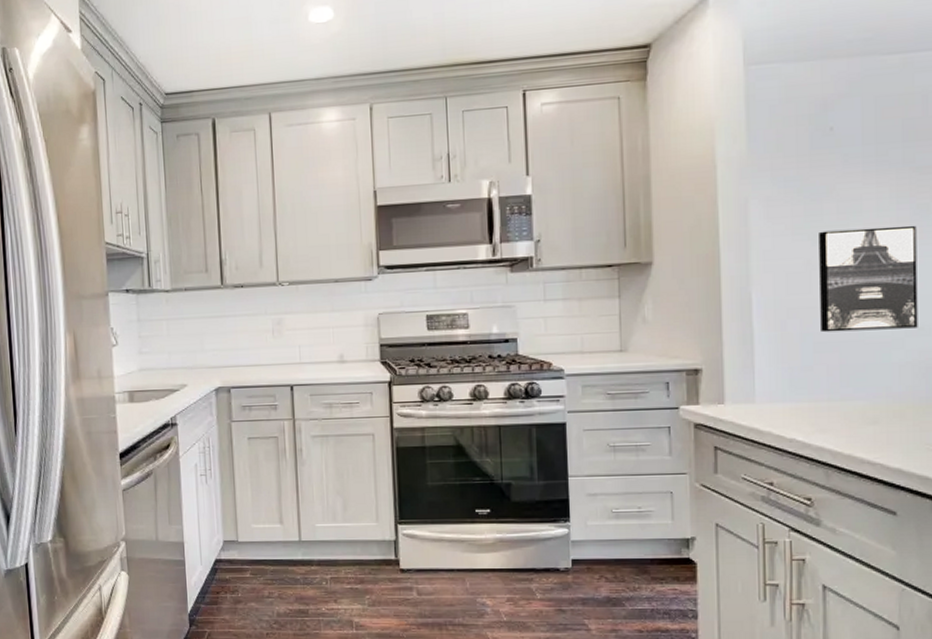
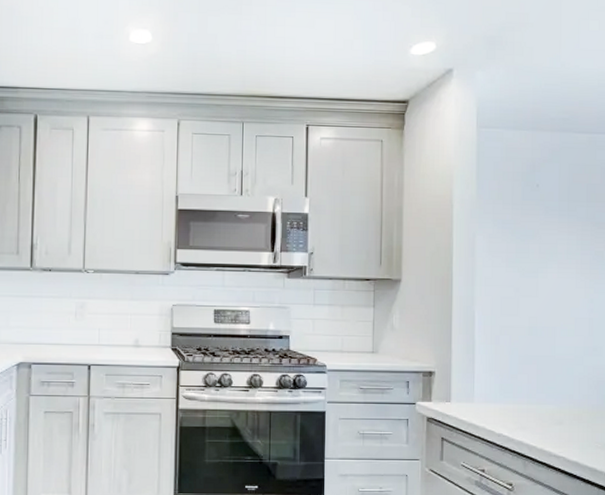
wall art: present [819,225,918,333] -> none [524,266,594,349]

